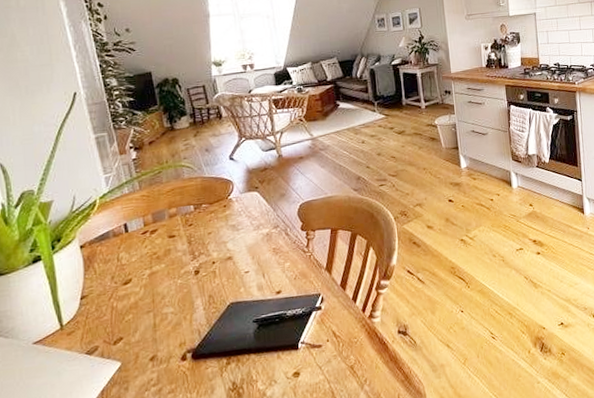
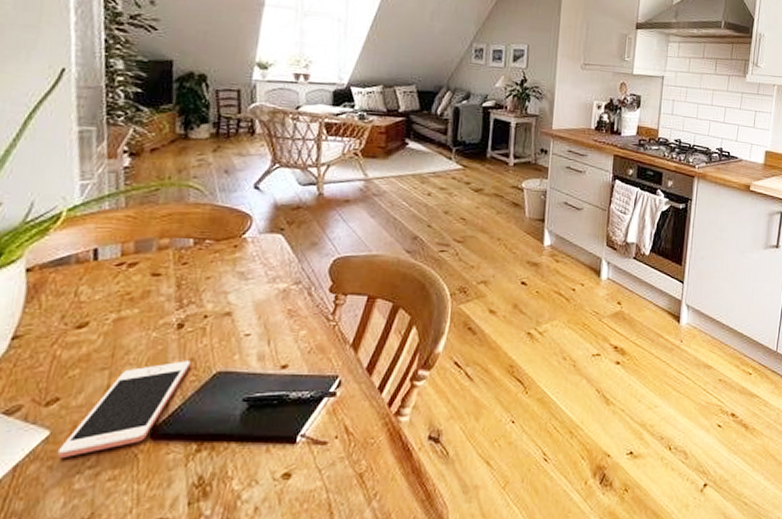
cell phone: none [129,297,210,381] -> present [57,360,191,458]

